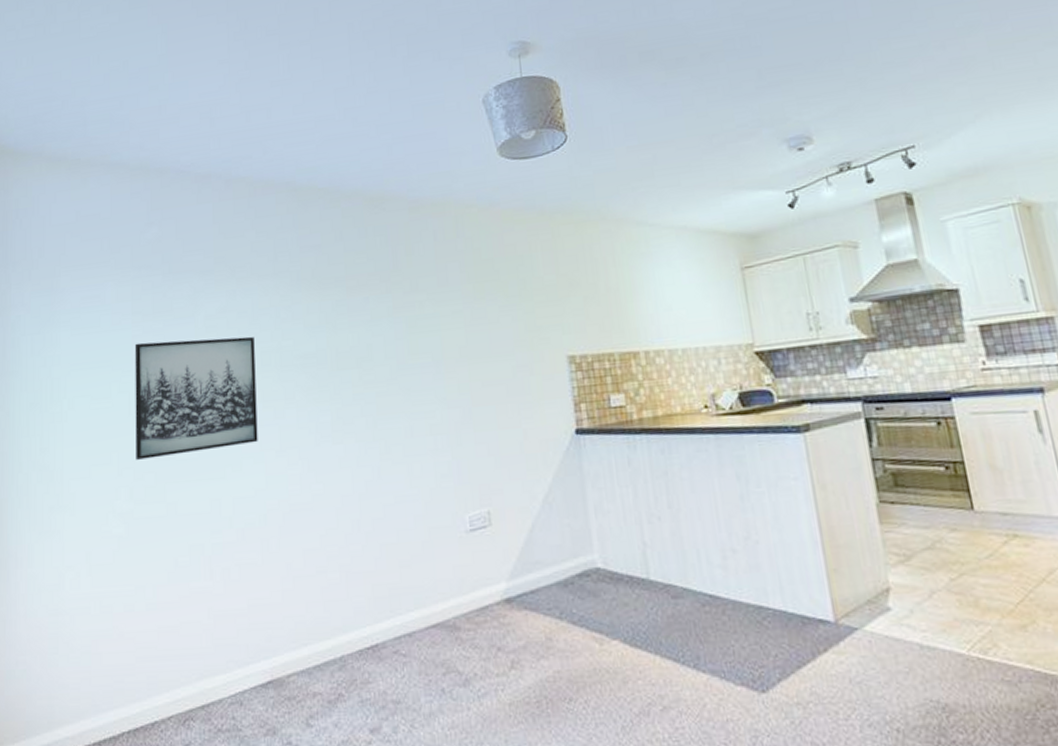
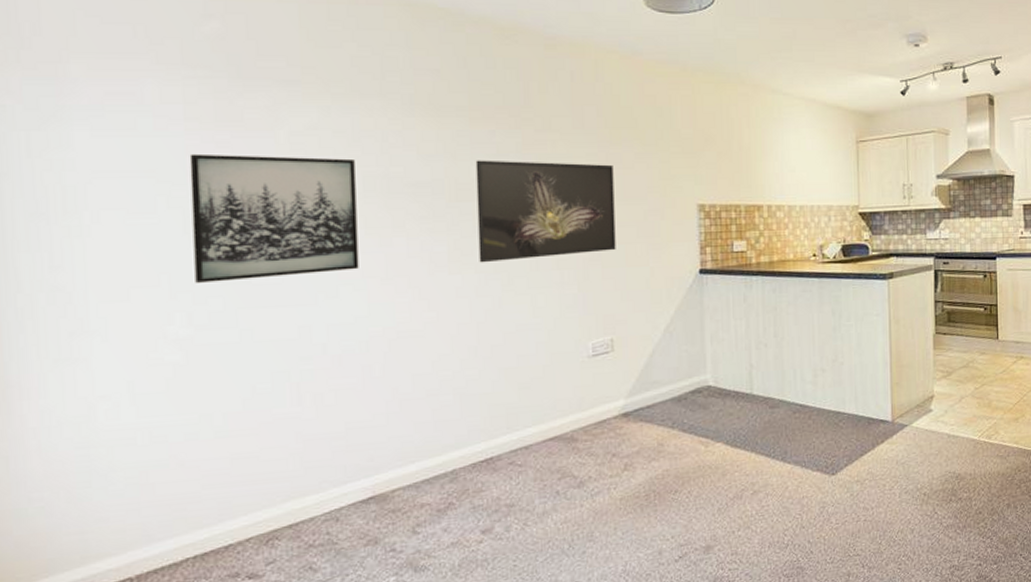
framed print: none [353,320,487,432] -> present [475,160,616,263]

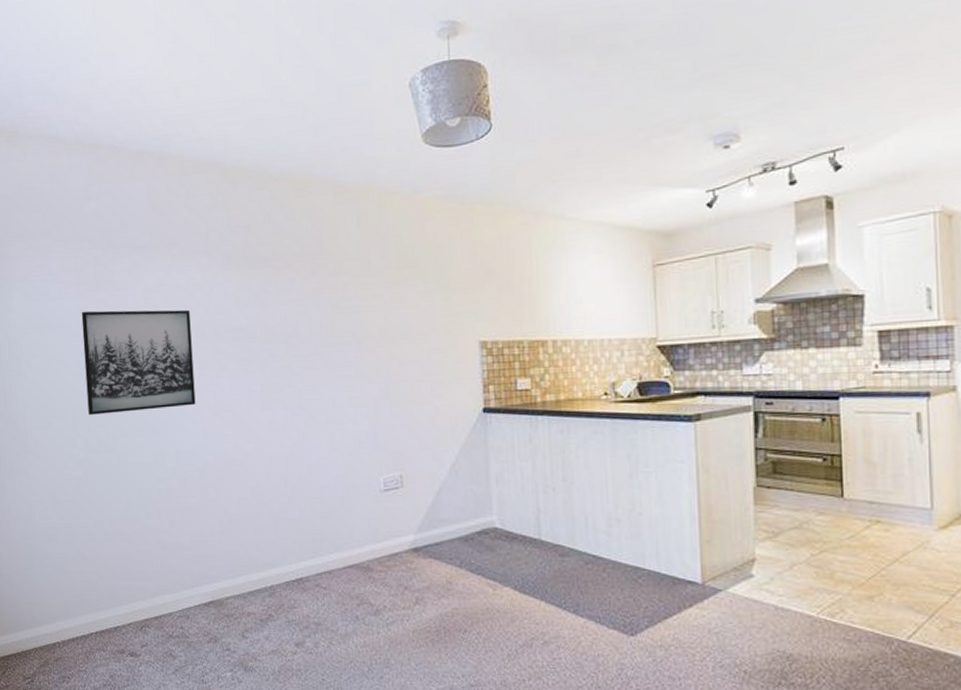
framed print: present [475,160,616,263] -> none [280,304,402,400]

